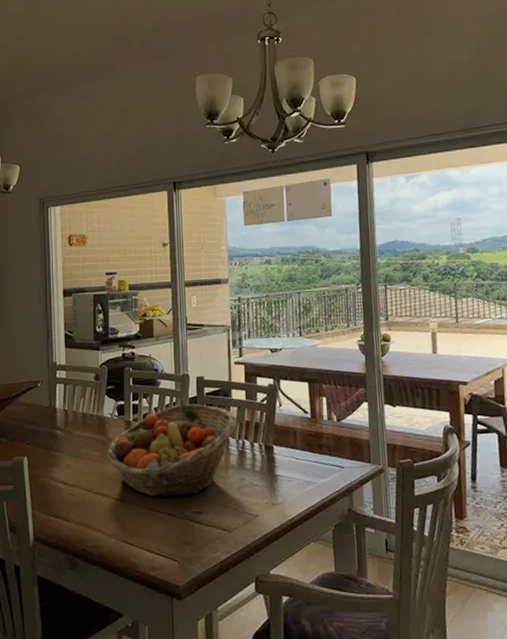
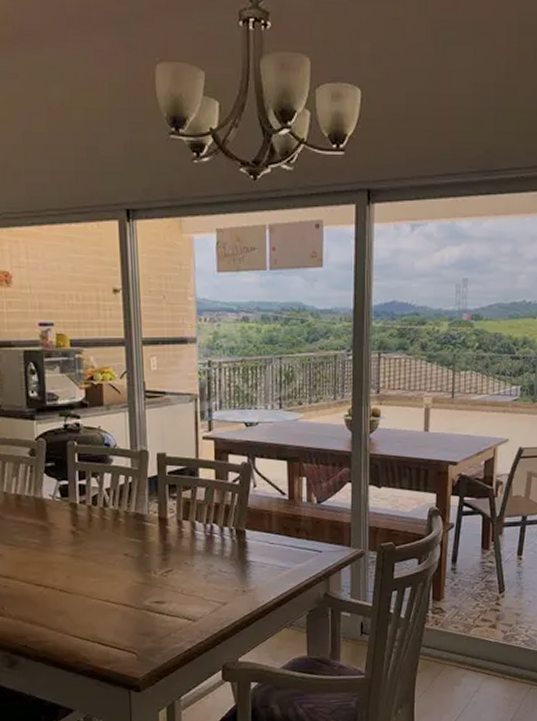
fruit basket: present [107,403,237,497] -> none [48,483,205,587]

